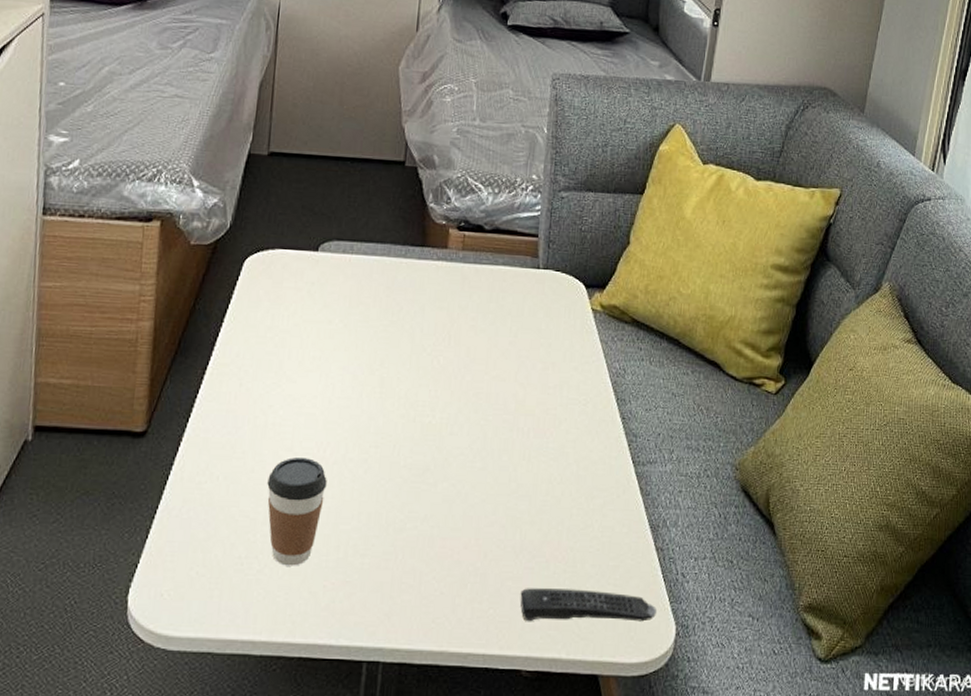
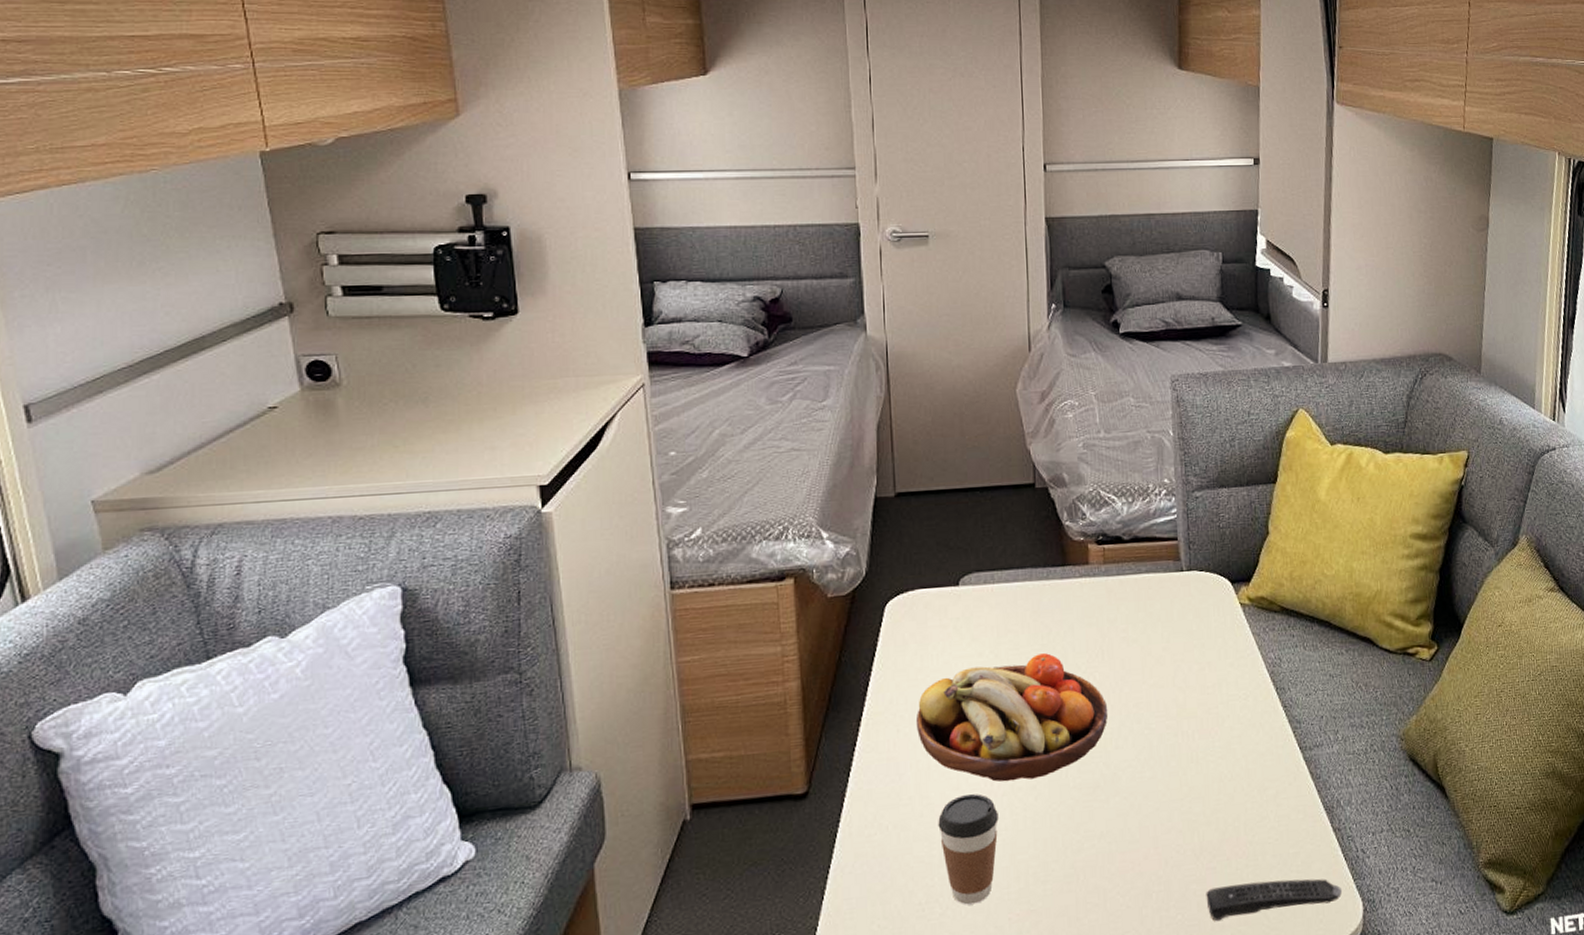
fruit bowl: none [258,330,448,452] -> present [915,653,1108,782]

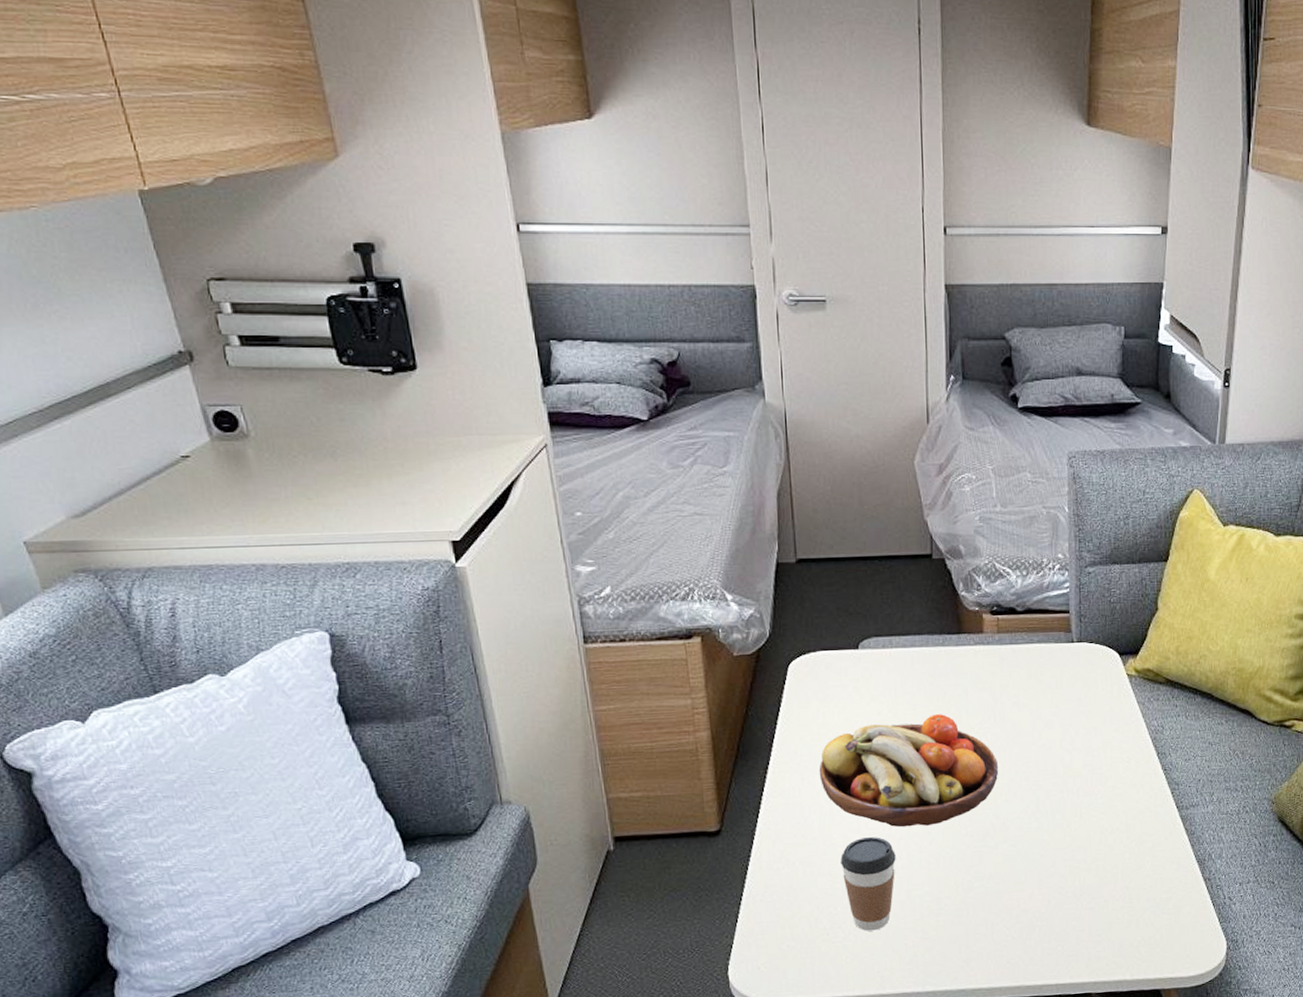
remote control: present [1206,879,1343,922] -> none [1084,920,1209,953]

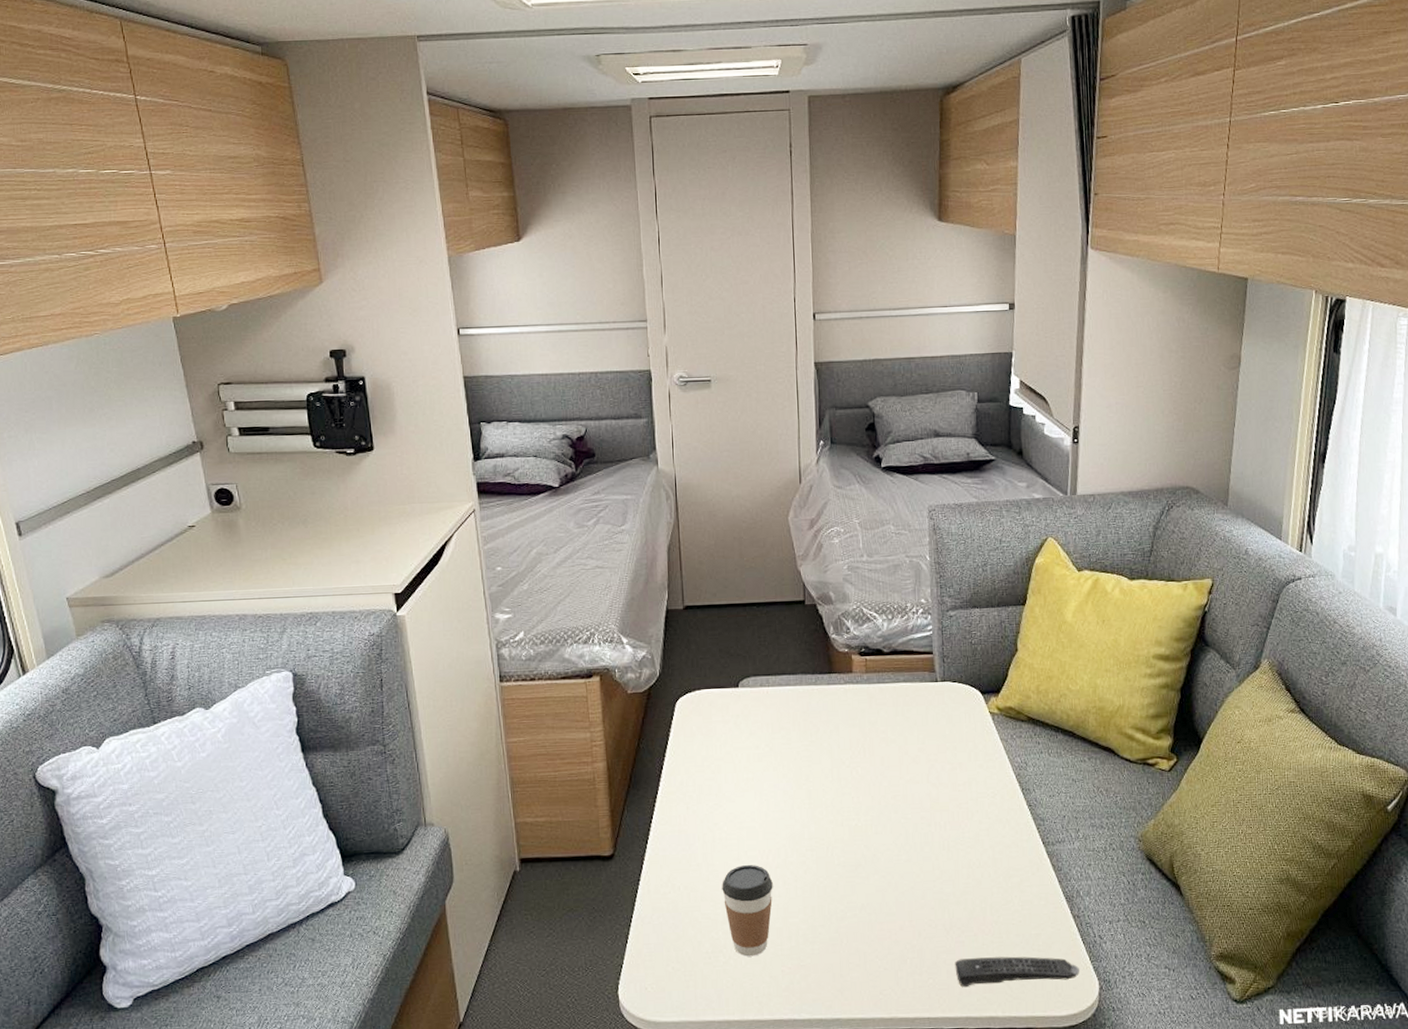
fruit bowl: present [819,714,999,827] -> none [702,749,869,856]
remote control: none [1084,920,1209,953] -> present [955,956,1080,988]

